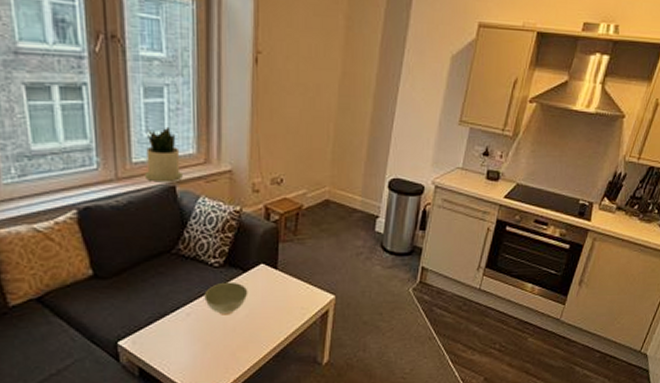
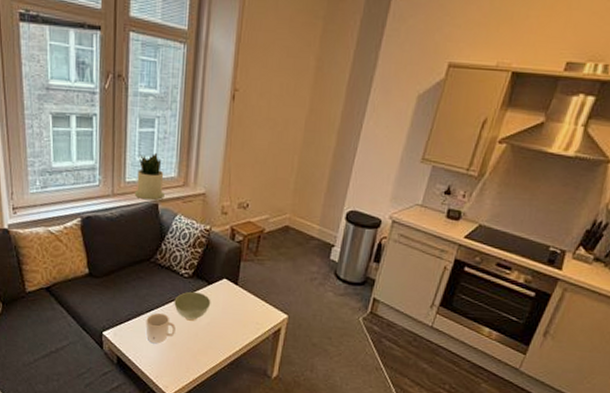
mug: none [171,310,208,347] -> present [145,312,176,344]

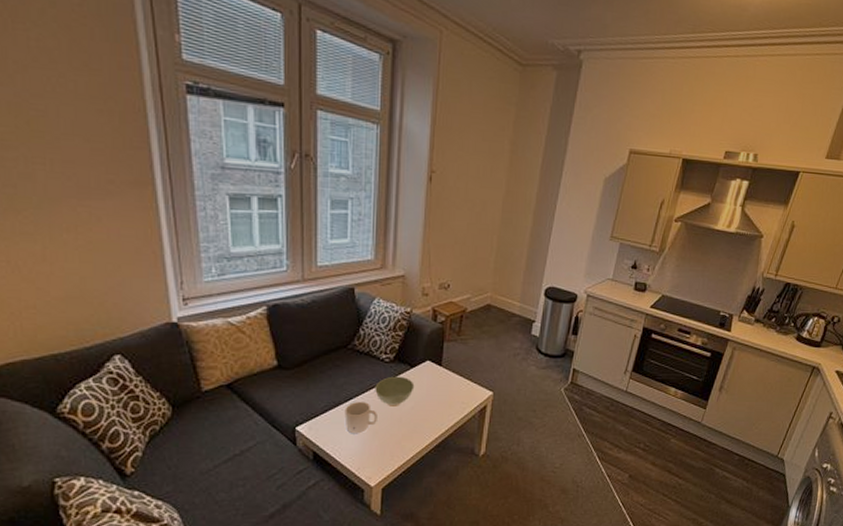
planter: present [134,152,165,201] -> none [327,235,361,285]

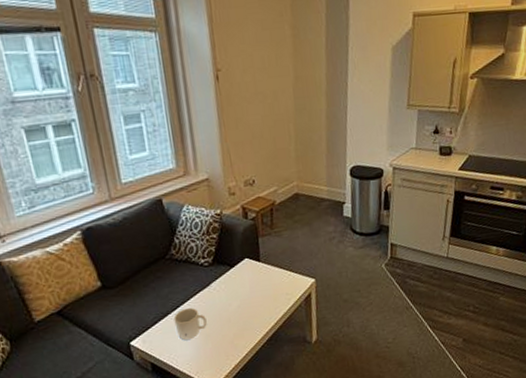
bowl: present [375,376,415,406] -> none [199,277,238,309]

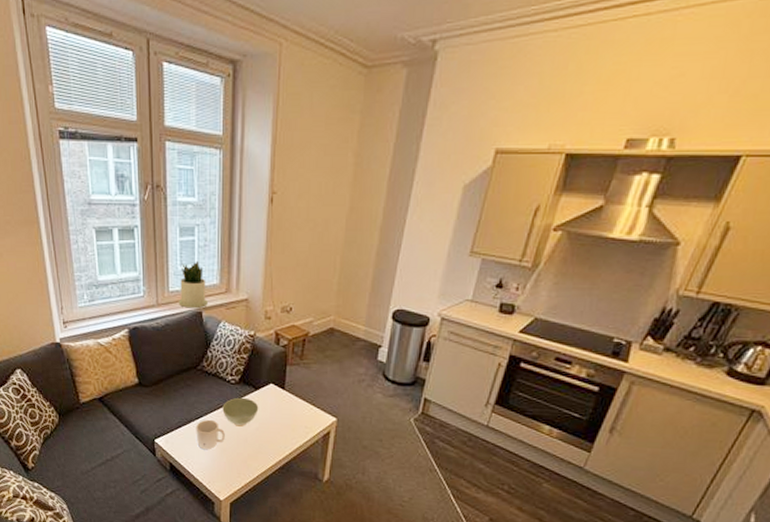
planter: none [130,147,167,198] -> present [178,260,208,309]
bowl: none [199,277,238,309] -> present [222,397,259,427]

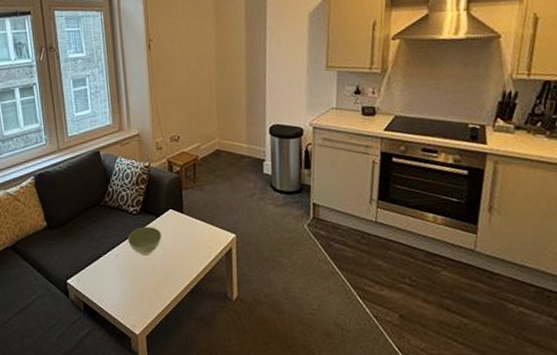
planter: present [178,260,208,309] -> none [76,106,104,150]
mug: present [196,419,225,450] -> none [104,252,134,284]

